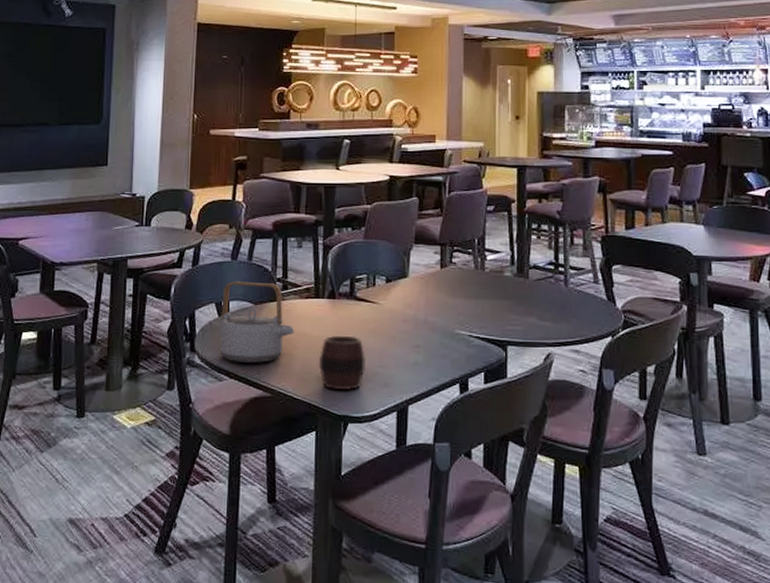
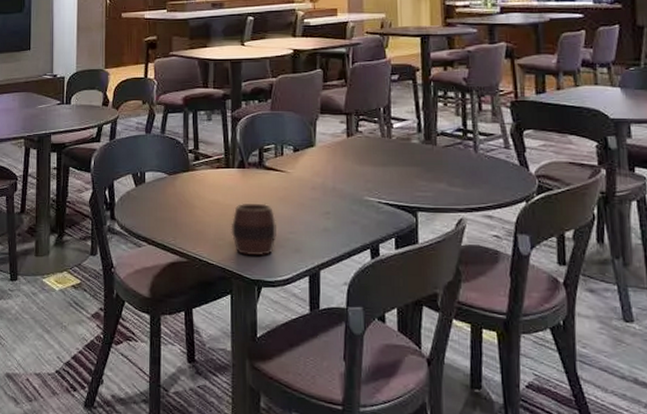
teapot: present [219,281,294,363] -> none [137,153,207,230]

